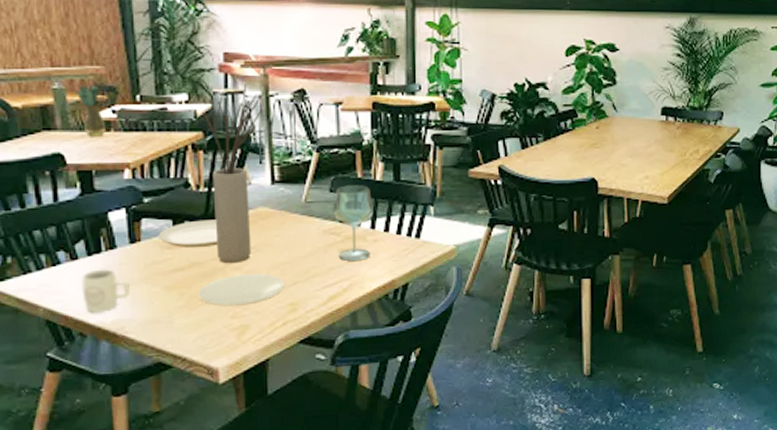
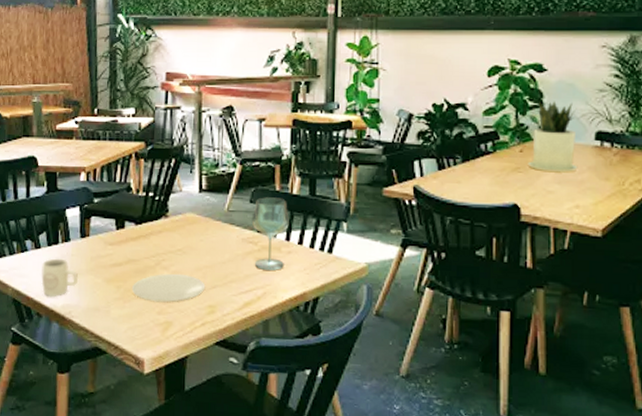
vase: present [75,82,107,138] -> none [49,97,70,145]
plate: present [159,219,219,247] -> none [104,221,152,246]
vase: present [203,84,263,264] -> none [146,100,196,264]
planter: none [603,79,647,147] -> present [527,101,578,173]

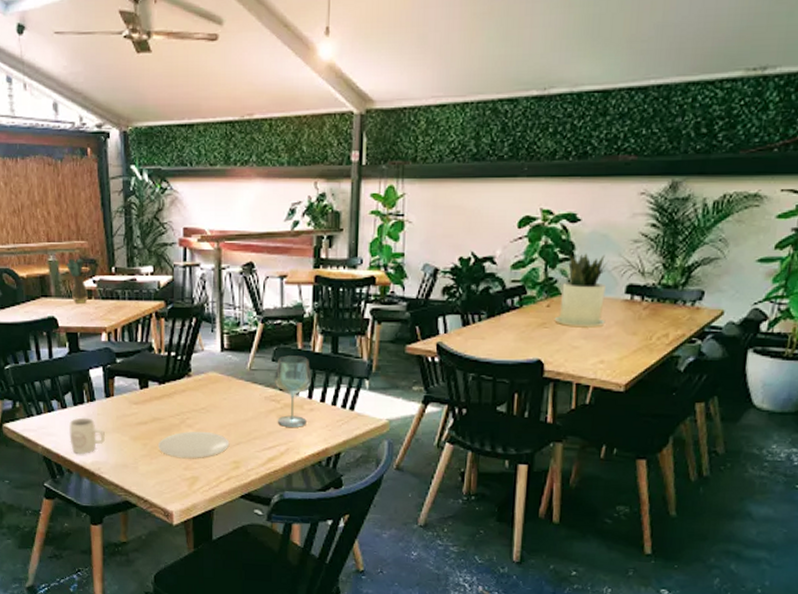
vase: none [49,97,70,145] -> present [65,256,89,305]

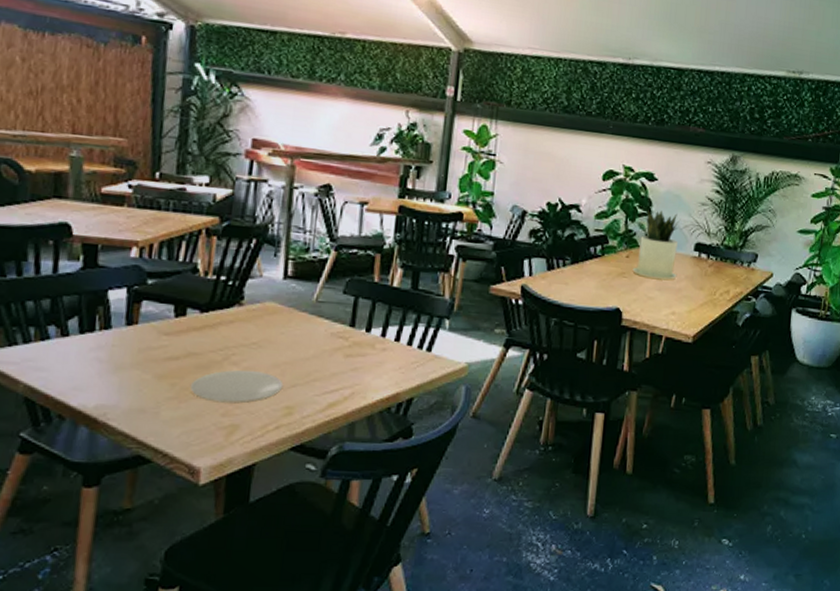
vase: present [65,256,89,305] -> none [93,153,121,212]
mug: present [69,417,106,455] -> none [67,349,120,396]
wine glass: present [274,355,311,427] -> none [343,288,387,369]

